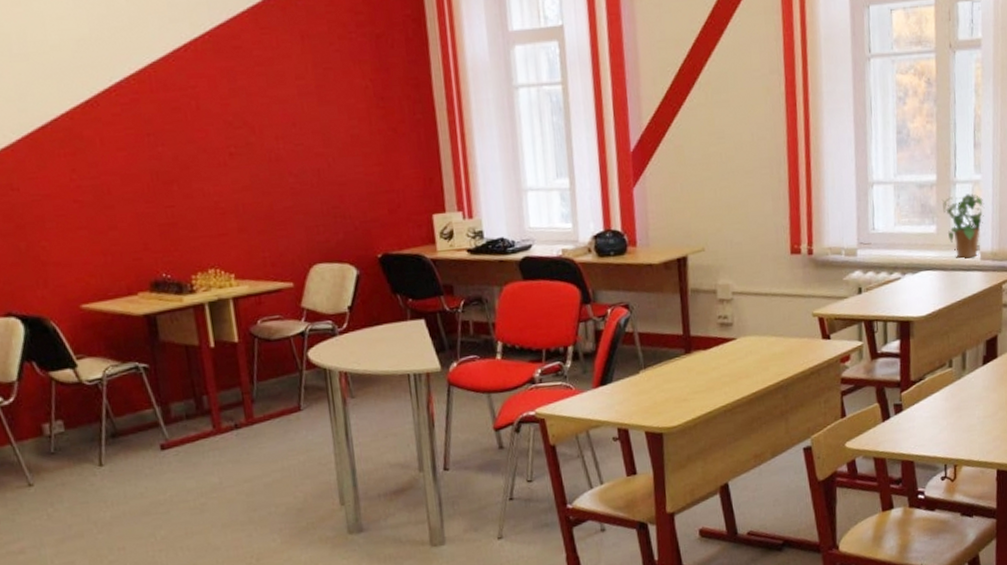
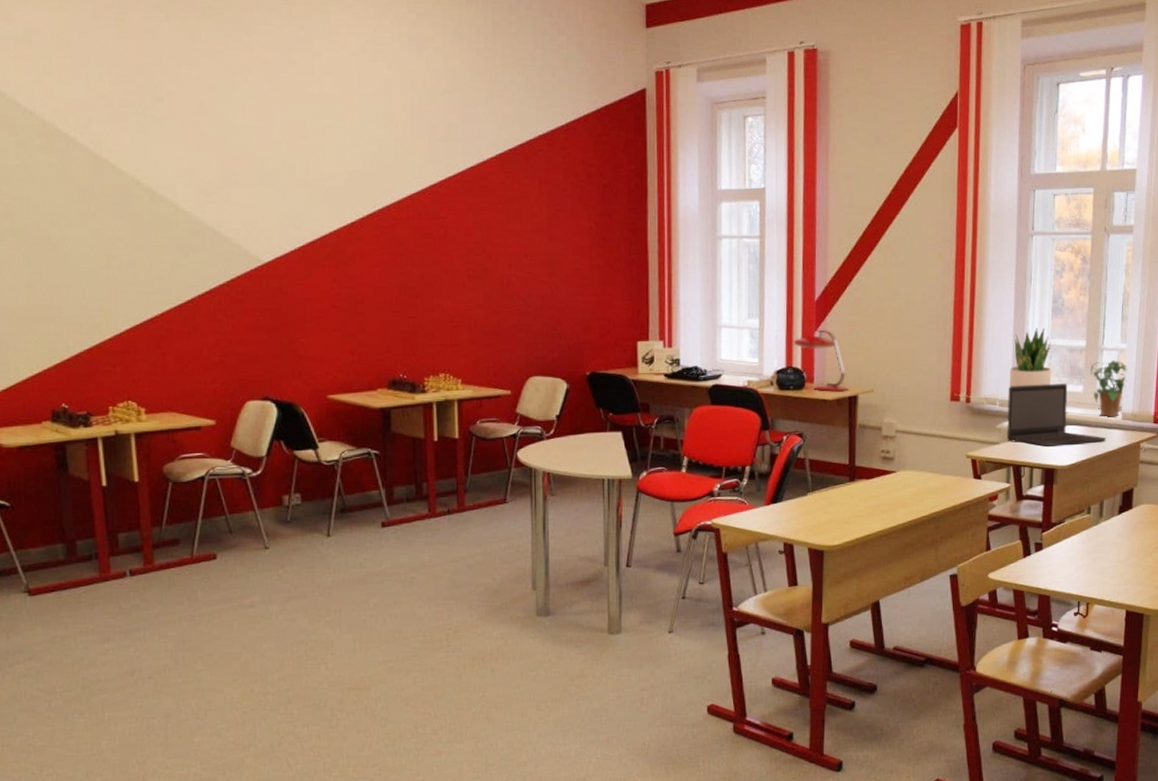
desk lamp: none [609,183,676,255] -> present [793,329,848,392]
laptop: none [853,223,965,297] -> present [1007,383,1107,447]
planter: none [854,163,901,234] -> present [1009,328,1052,387]

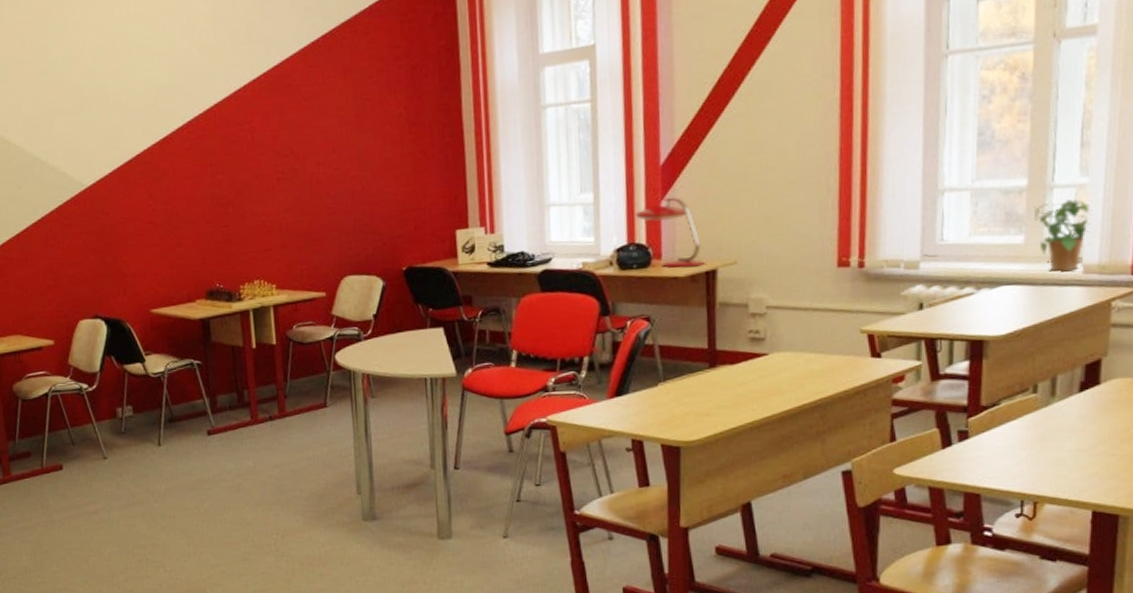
laptop: present [1007,383,1107,447] -> none [915,233,1060,314]
planter: present [1009,328,1052,387] -> none [917,168,978,245]

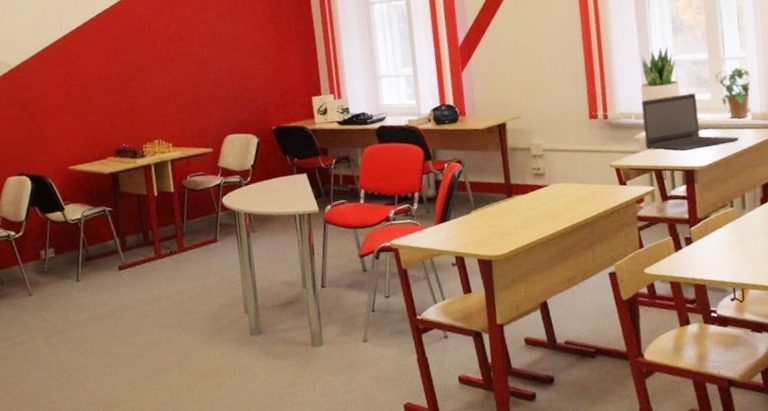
desk lamp: present [635,196,705,268] -> none [444,69,497,123]
laptop: none [915,233,1060,314] -> present [641,92,740,151]
planter: none [917,168,978,245] -> present [640,46,680,102]

